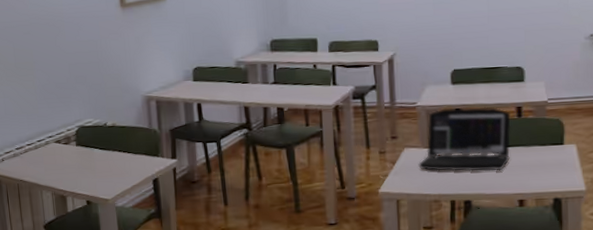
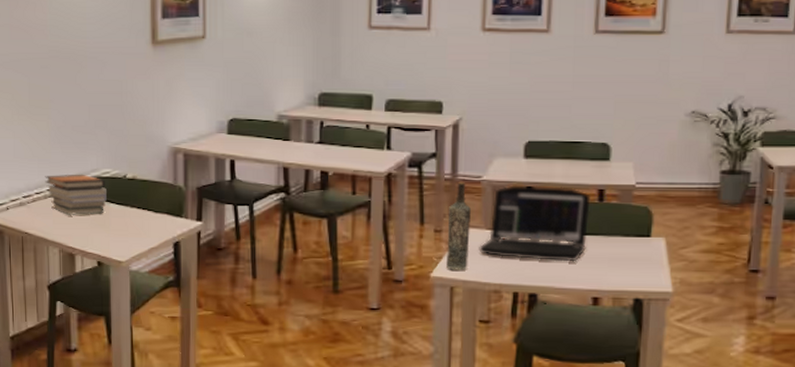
book stack: none [34,125,91,162] -> present [45,174,107,215]
bottle: none [390,108,410,186] -> present [445,181,471,270]

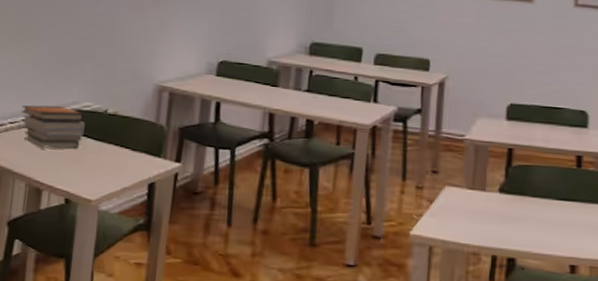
bottle: present [445,181,471,270] -> none [425,138,453,230]
laptop: present [479,185,591,262] -> none [459,146,569,227]

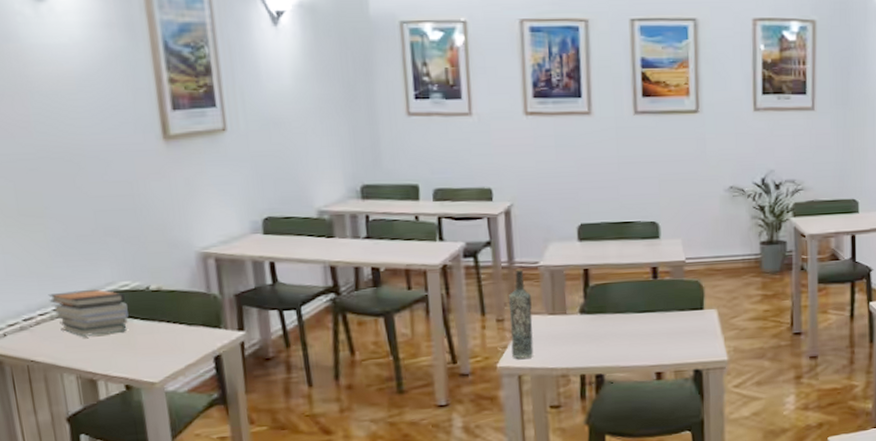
bottle: none [425,138,453,230] -> present [509,268,534,359]

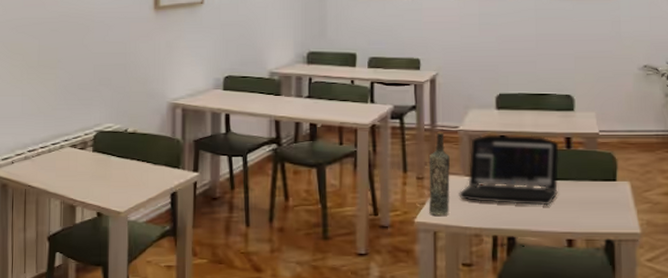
book stack: present [48,288,129,337] -> none [50,128,108,168]
laptop: none [542,267,646,341] -> present [459,134,559,206]

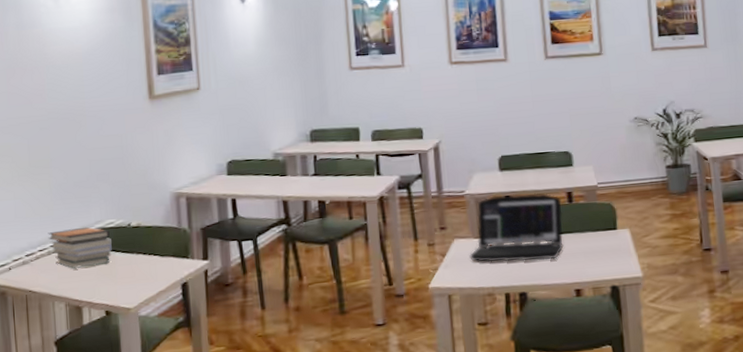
book stack: none [50,128,108,168] -> present [48,226,112,269]
bottle: present [428,131,450,216] -> none [439,197,462,280]

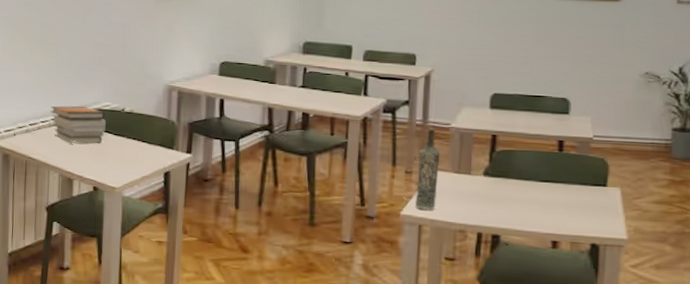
bottle: none [439,197,462,280] -> present [414,127,440,210]
laptop: present [469,193,564,263] -> none [446,133,551,207]

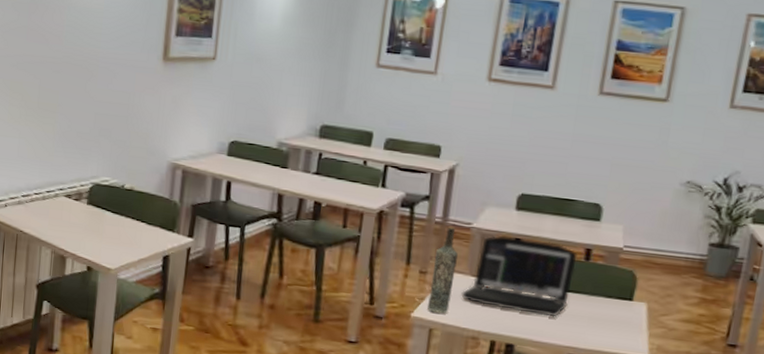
book stack: present [50,106,106,143] -> none [45,178,104,220]
laptop: none [446,133,551,207] -> present [461,235,578,317]

